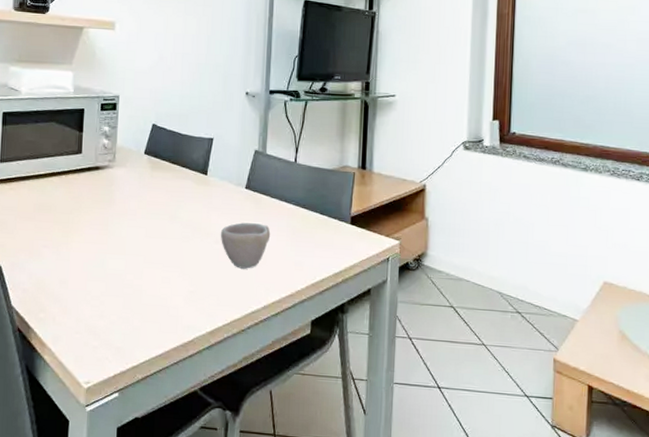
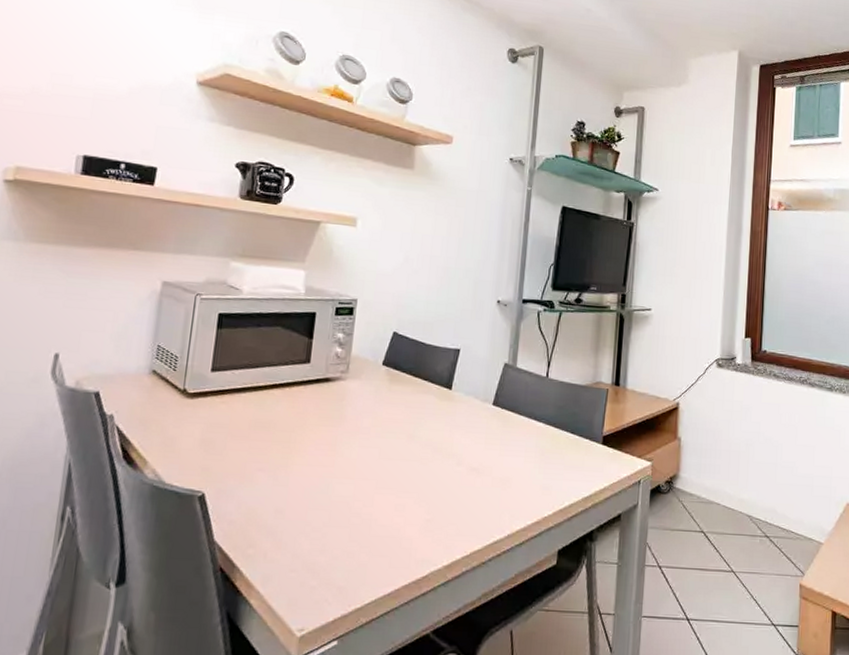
cup: present [220,222,271,269] -> none [463,442,518,494]

